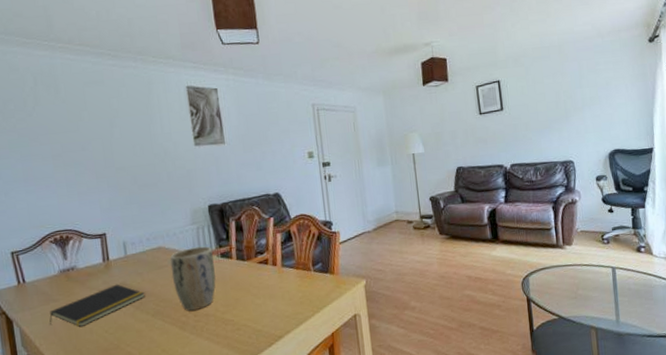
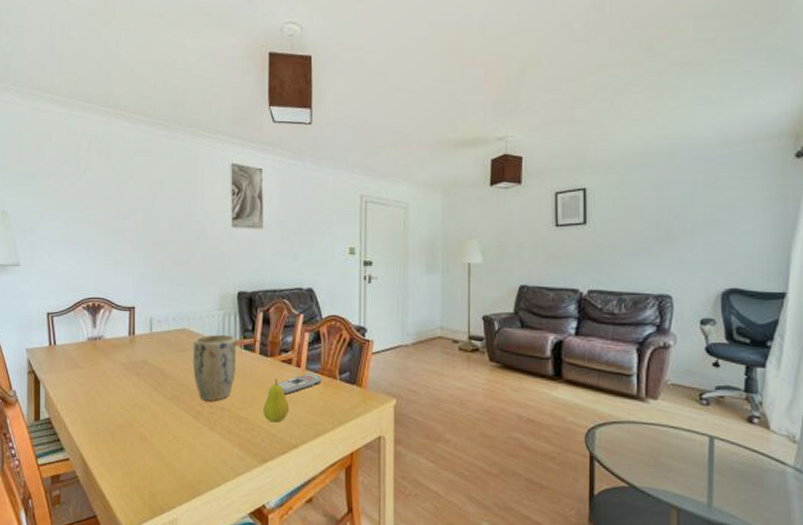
notepad: present [49,284,145,327] -> none [73,360,164,398]
fruit: none [246,279,271,320] -> present [263,378,290,423]
remote control: none [257,269,298,292] -> present [277,373,322,395]

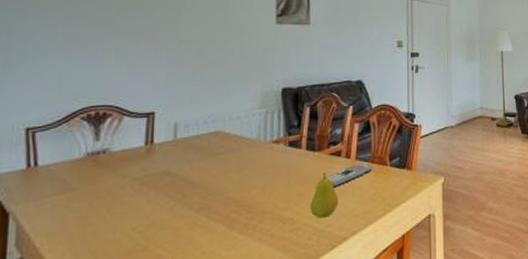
plant pot: present [192,334,236,401] -> none [227,133,280,207]

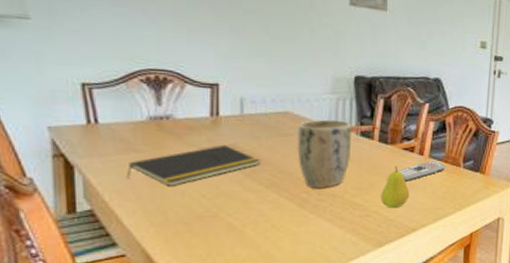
notepad: none [60,172,191,223] -> present [127,144,260,186]
plant pot: none [227,133,280,207] -> present [297,119,351,188]

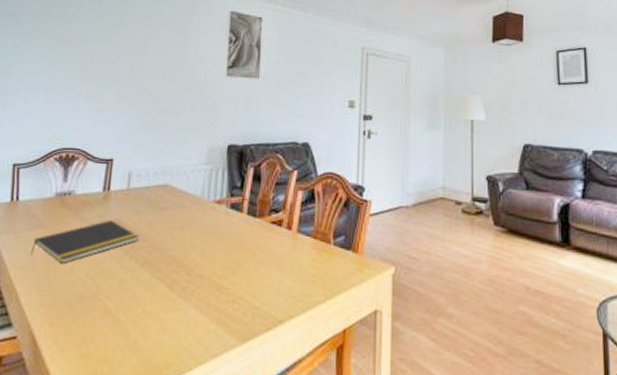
plant pot: present [297,119,351,188] -> none [171,191,222,268]
fruit: present [380,166,410,208] -> none [247,242,277,294]
remote control: present [397,161,446,181] -> none [265,236,315,261]

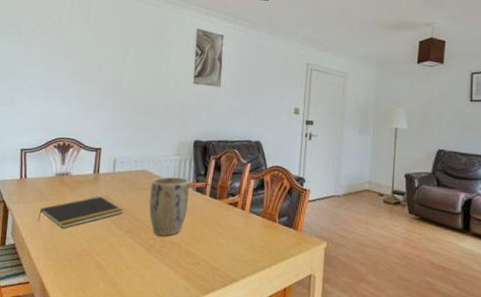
plant pot: none [171,191,222,268] -> present [149,176,190,236]

